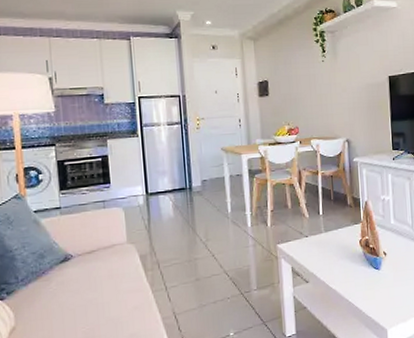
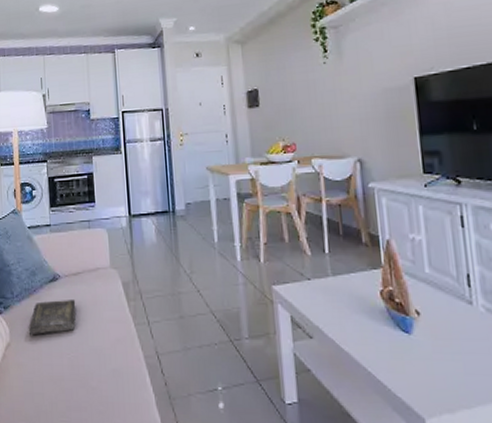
book: none [36,277,91,317] -> present [28,300,76,336]

